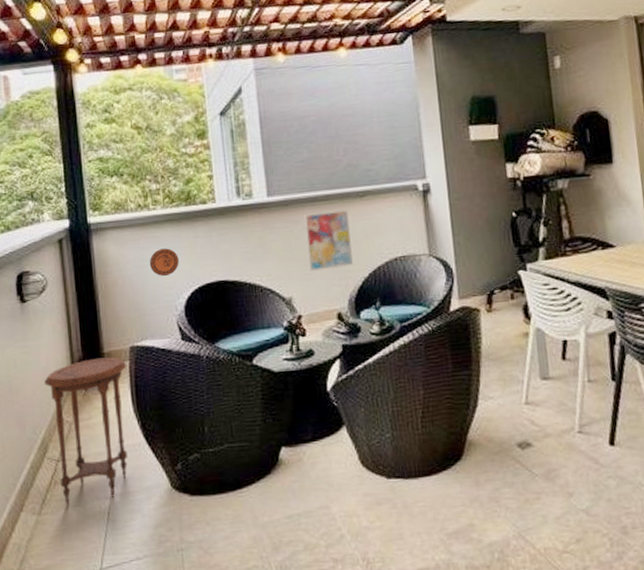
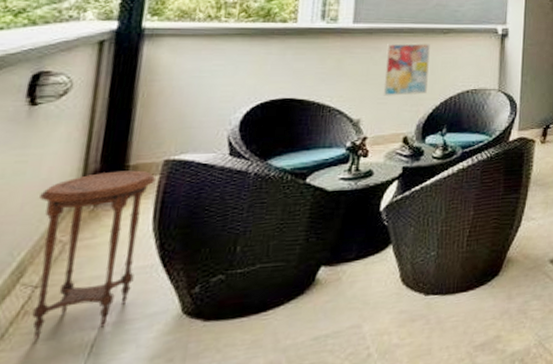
decorative plate: present [149,248,179,277] -> none [208,61,244,90]

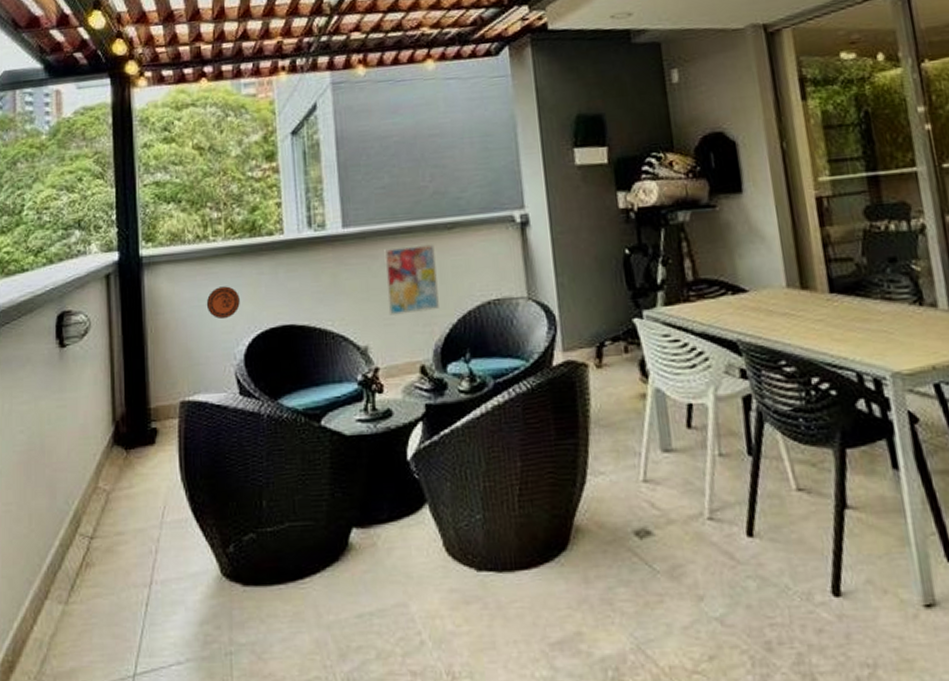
side table: present [32,170,156,340] -> none [81,413,176,594]
decorative plate: none [208,61,244,90] -> present [206,286,240,320]

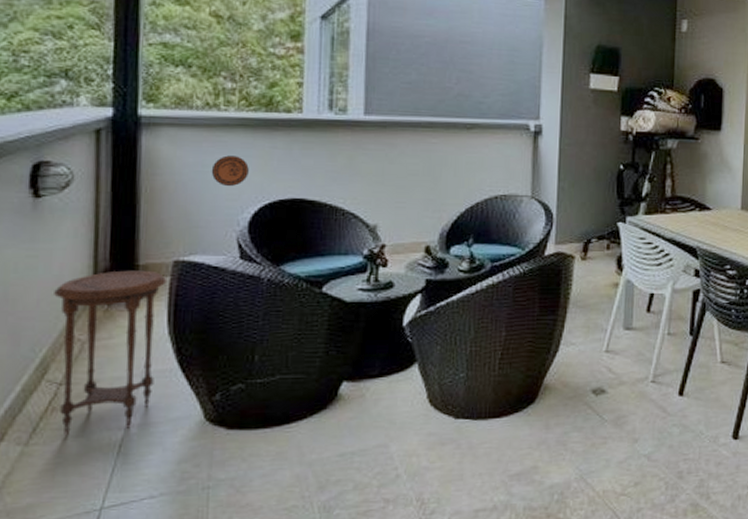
side table: none [81,413,176,594] -> present [54,270,167,436]
wall art: present [384,244,439,316] -> none [401,139,452,200]

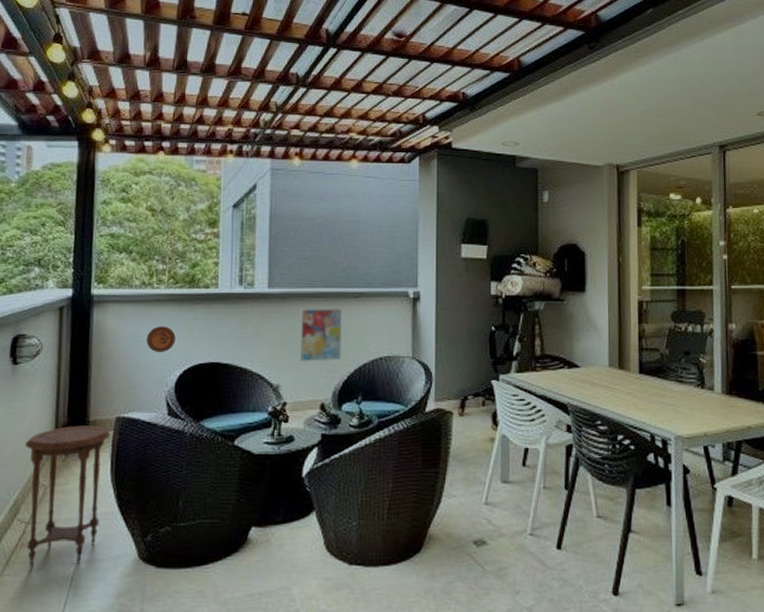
wall art: none [401,139,452,200] -> present [299,308,342,362]

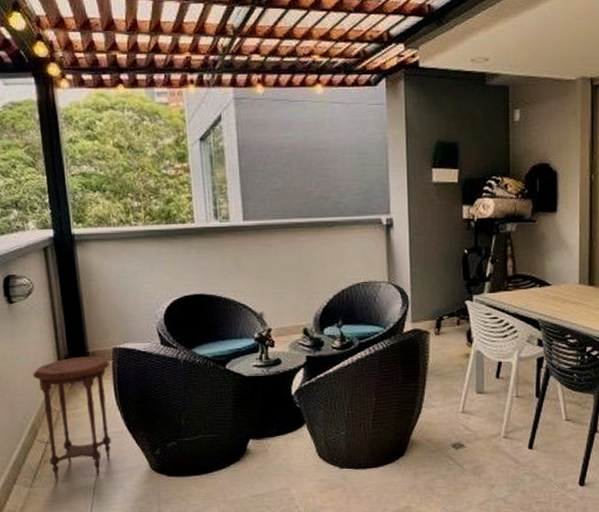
decorative plate: present [146,326,176,353] -> none [131,262,159,288]
wall art: present [299,308,342,362] -> none [277,237,319,290]

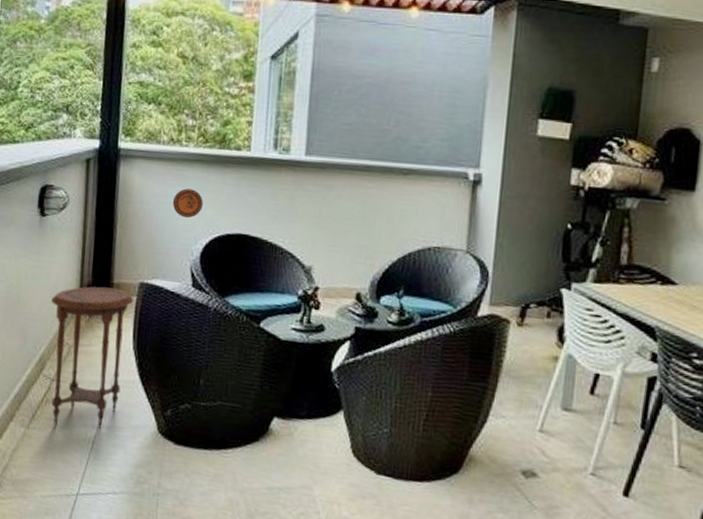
decorative plate: none [131,262,159,288] -> present [172,188,203,219]

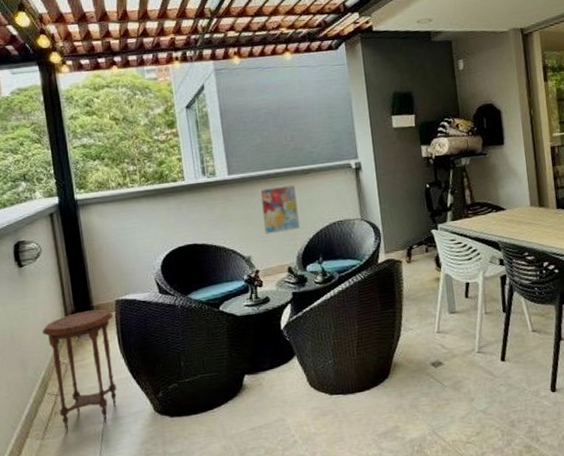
decorative plate: present [172,188,203,219] -> none [129,219,155,242]
wall art: none [335,181,388,246] -> present [259,184,300,235]

